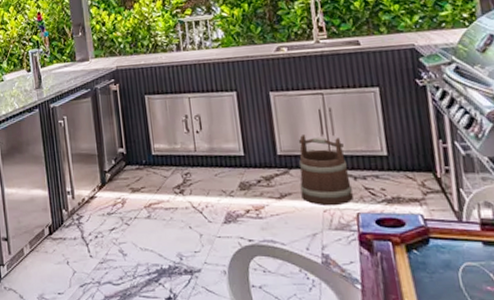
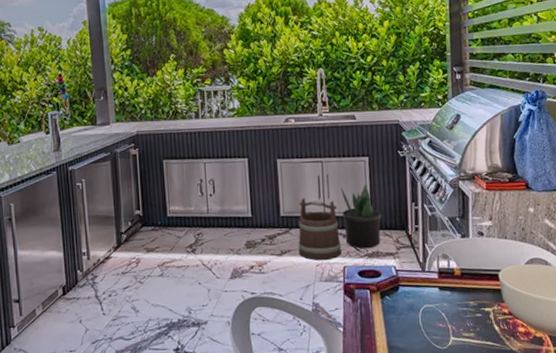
planter: none [347,118,401,193] -> present [341,184,382,248]

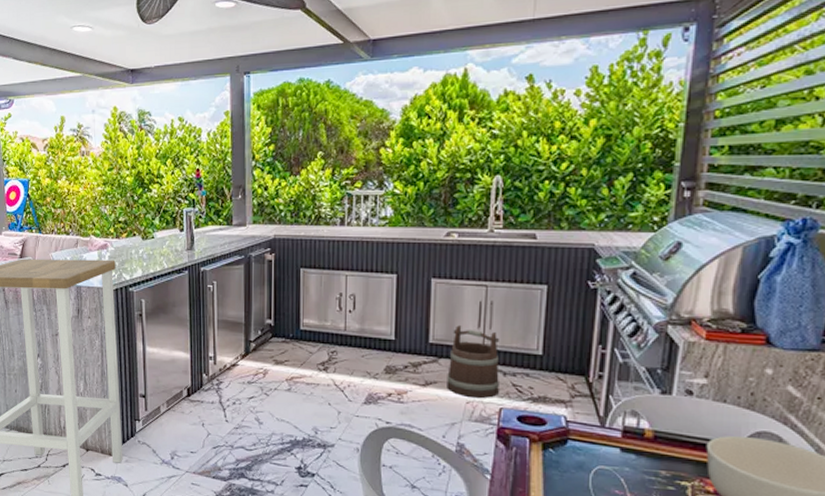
planter: present [341,184,382,248] -> none [505,316,556,391]

